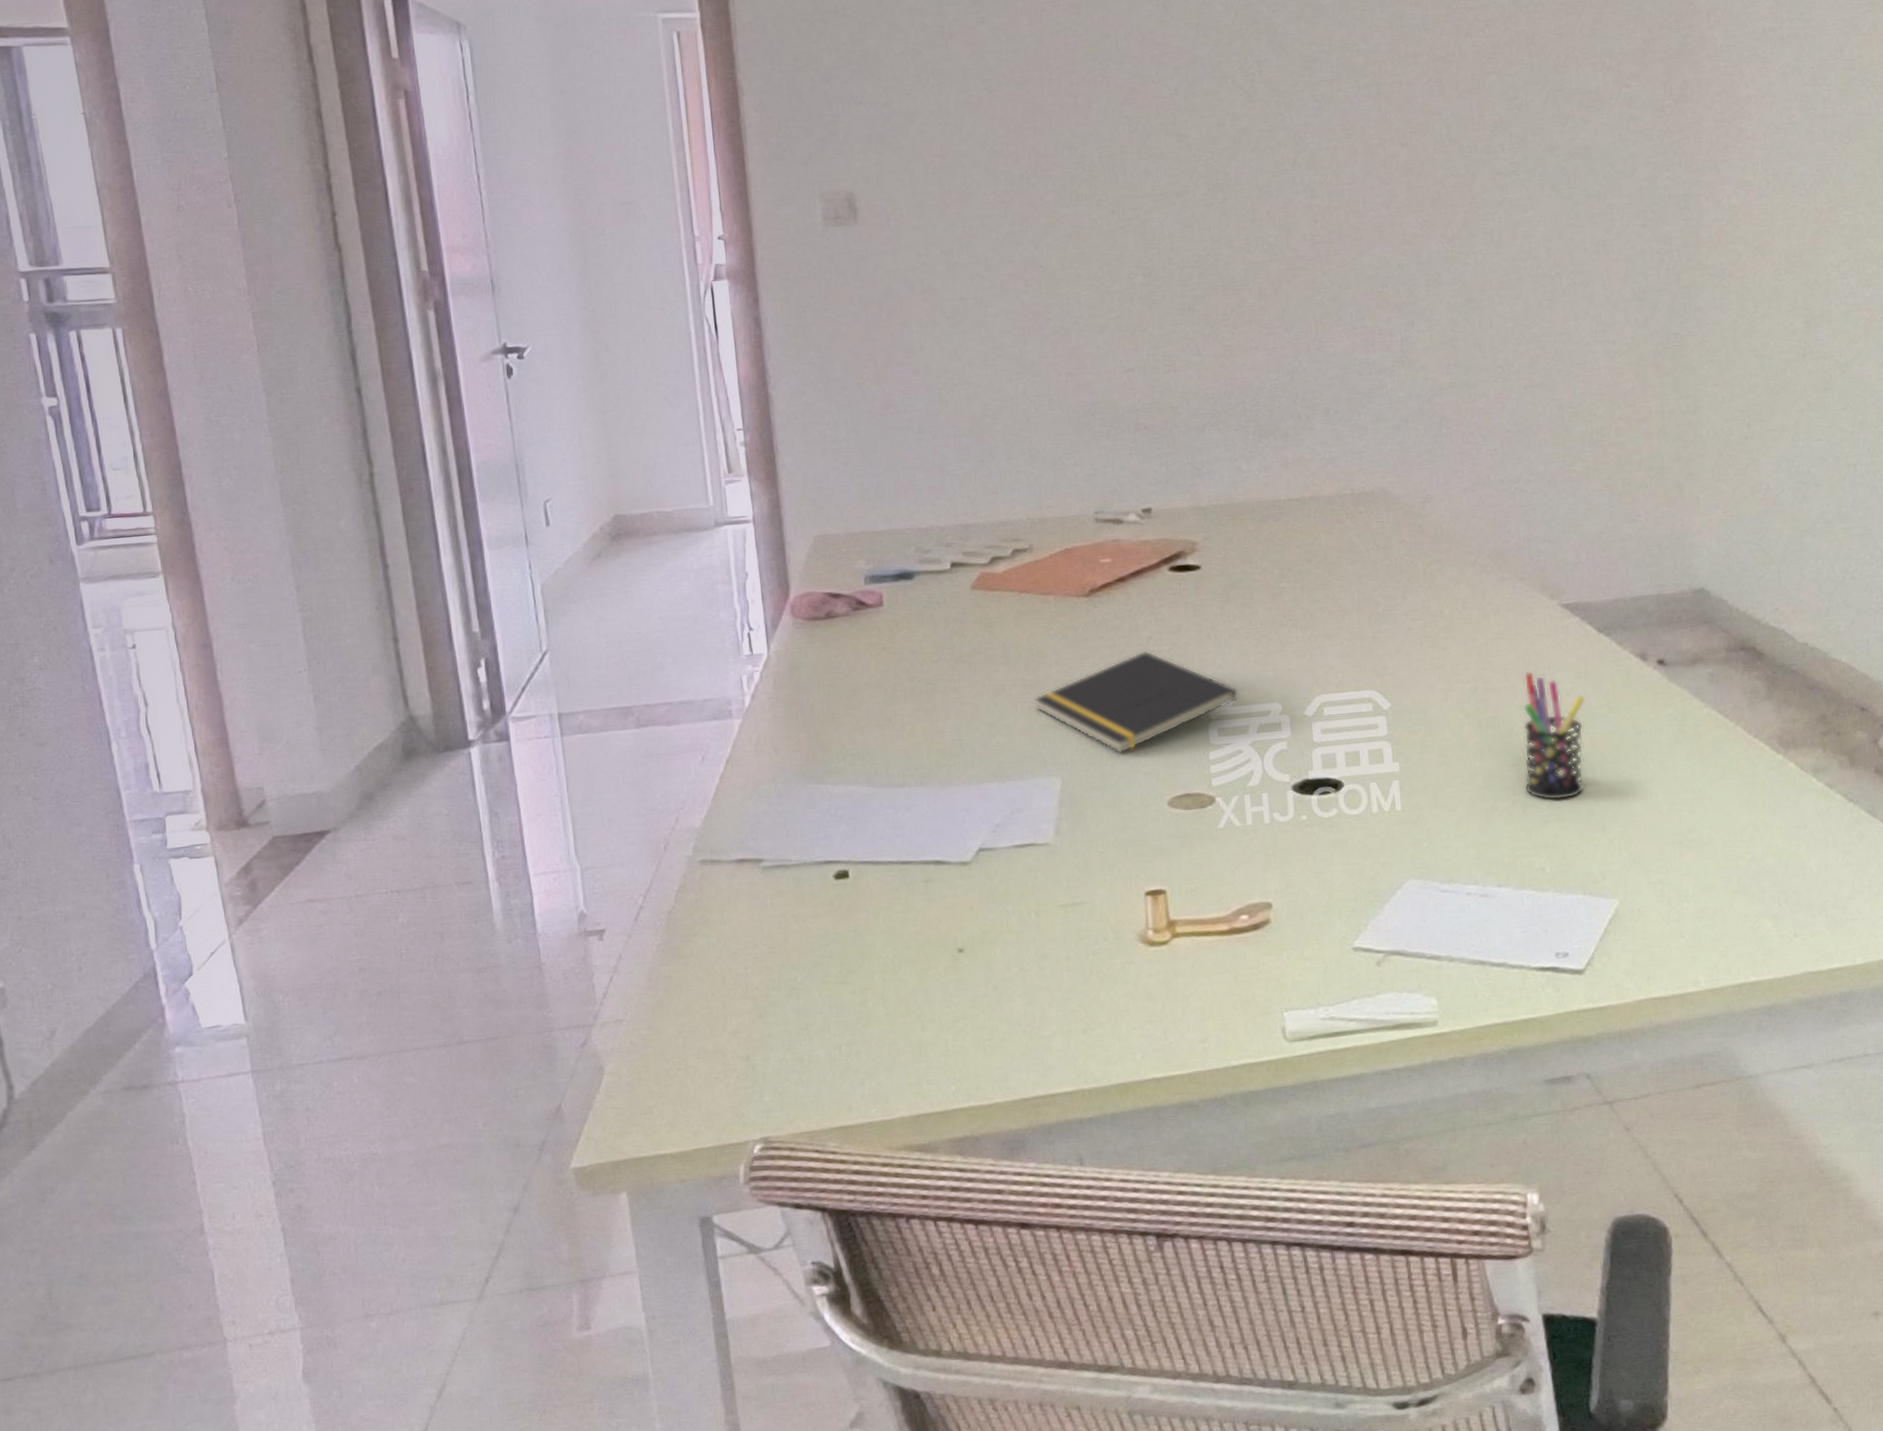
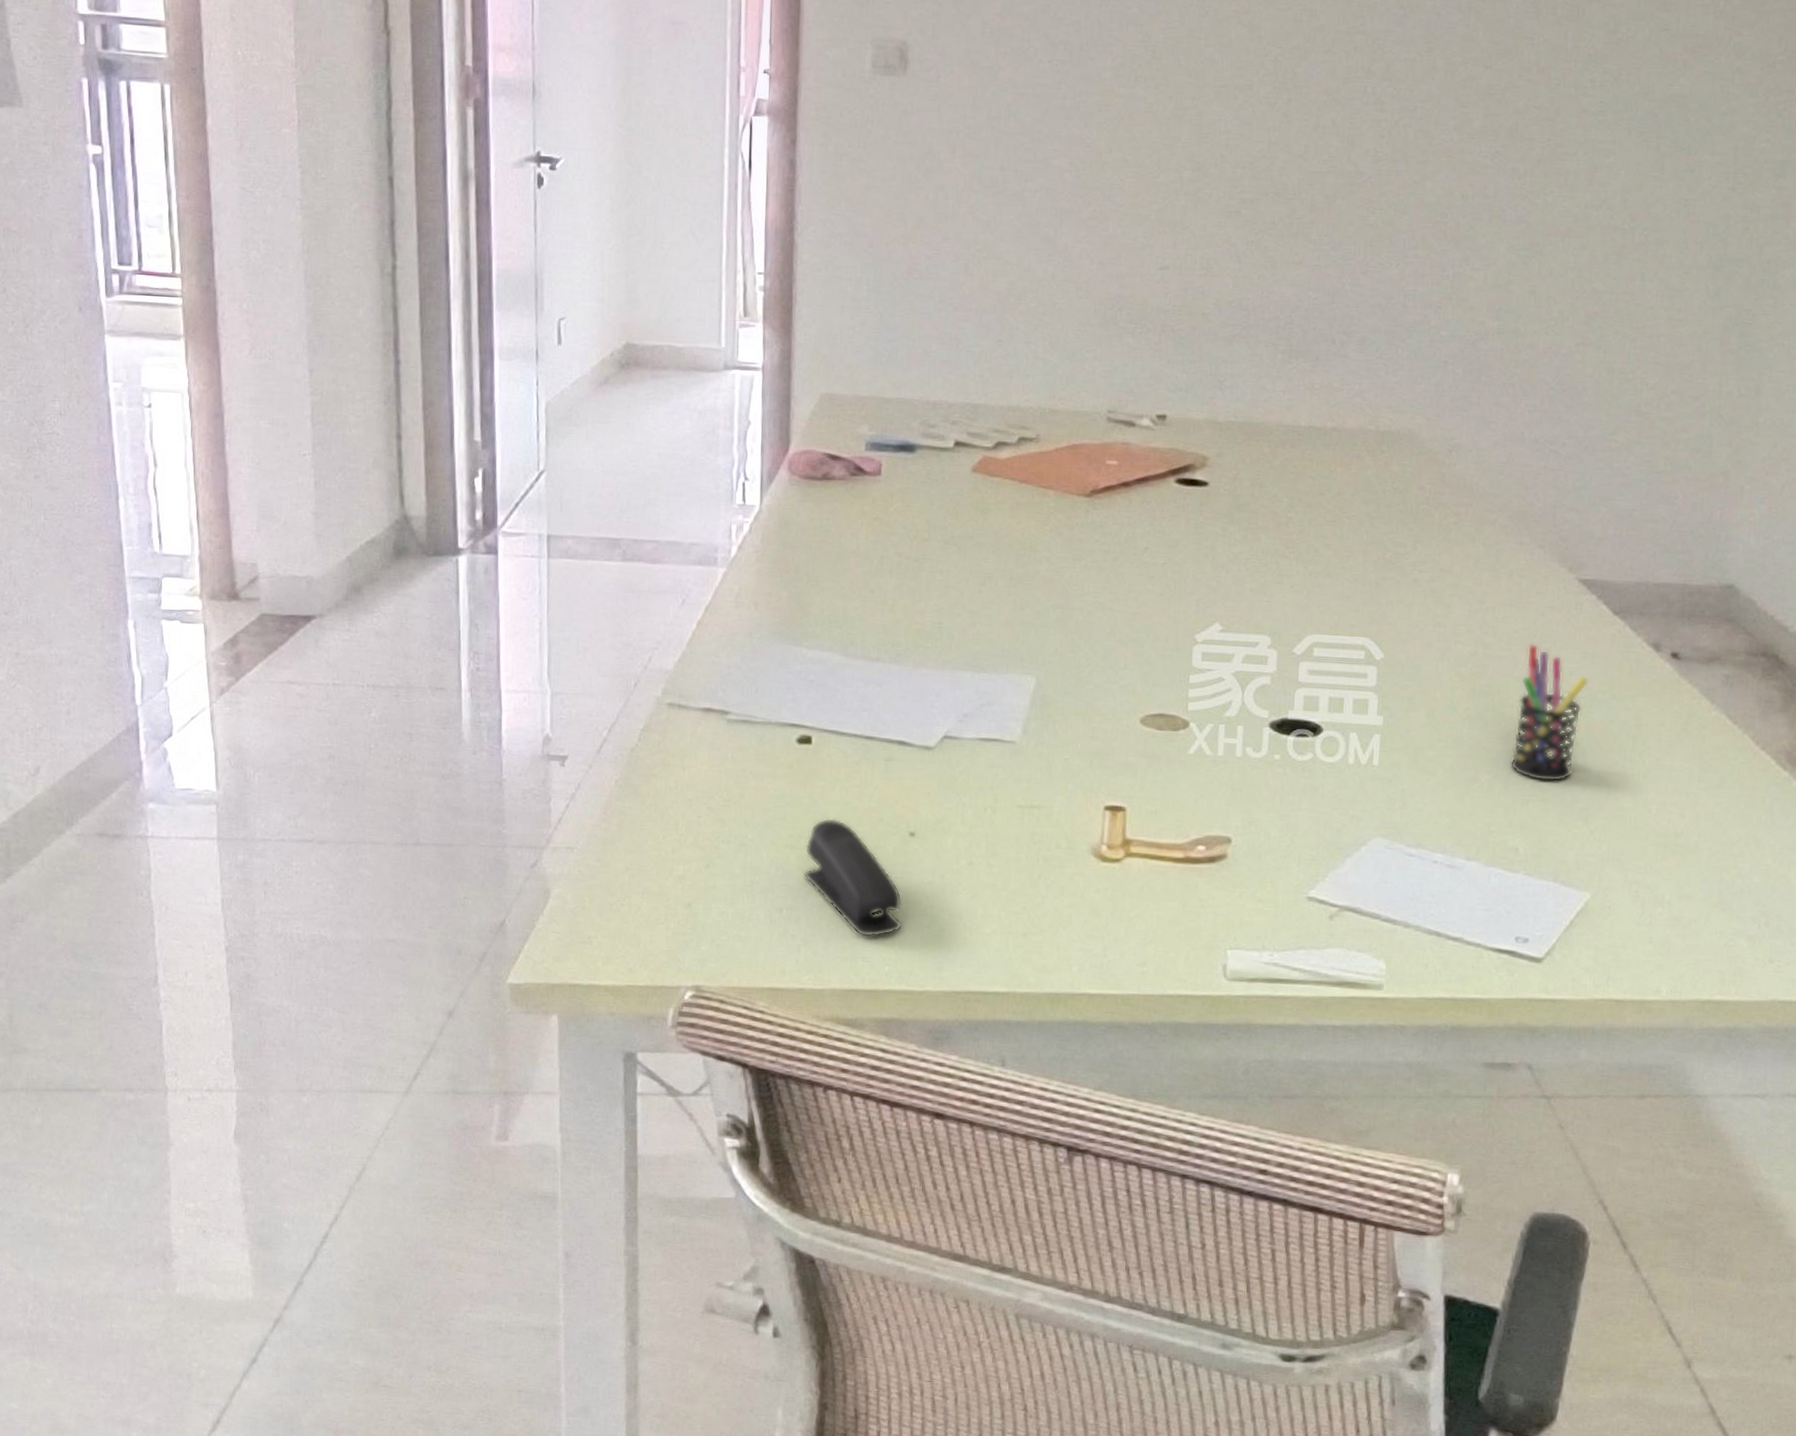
stapler: none [856,947,963,1060] -> present [803,818,902,937]
notepad: present [1035,650,1240,754] -> none [1020,561,1229,662]

